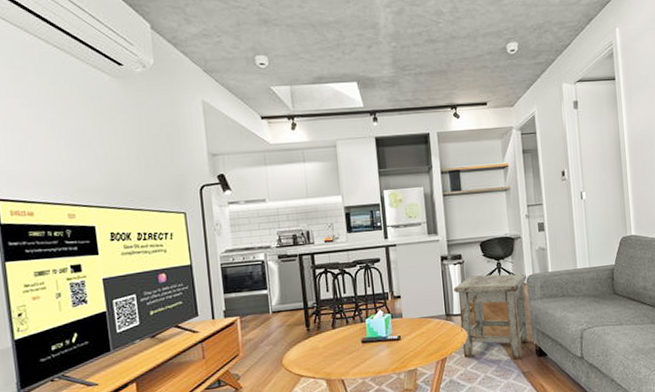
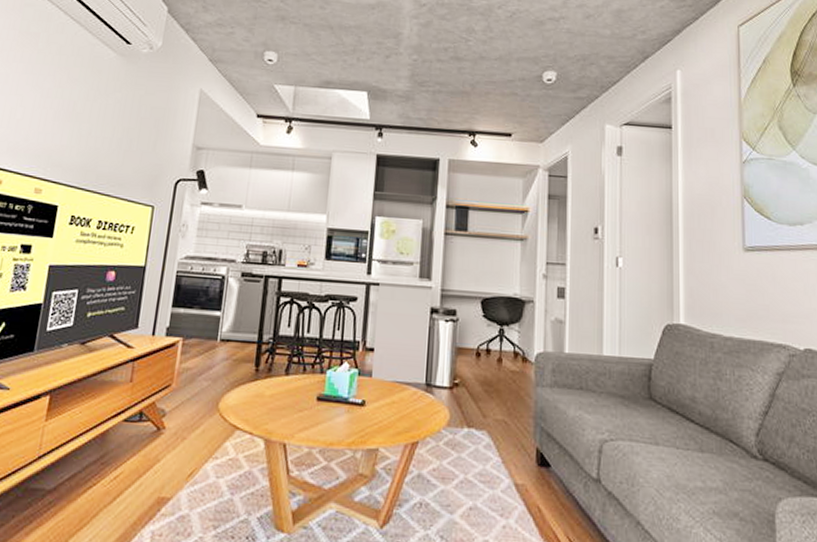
stool: present [454,273,529,361] -> none [440,338,536,466]

